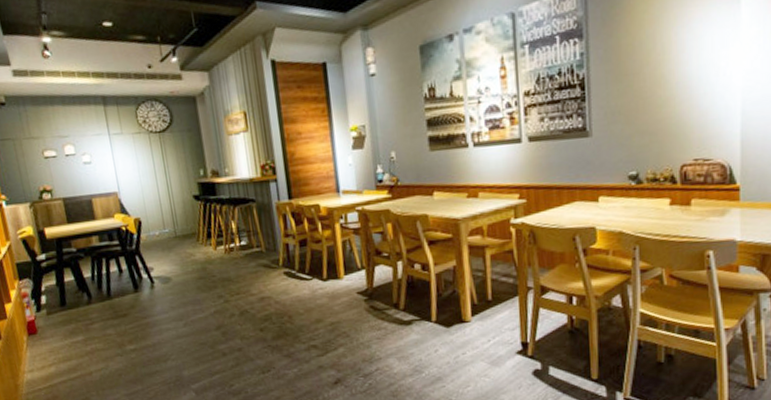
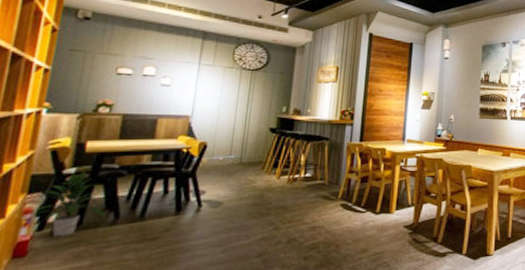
indoor plant: none [30,256,82,317] -> present [34,170,106,237]

